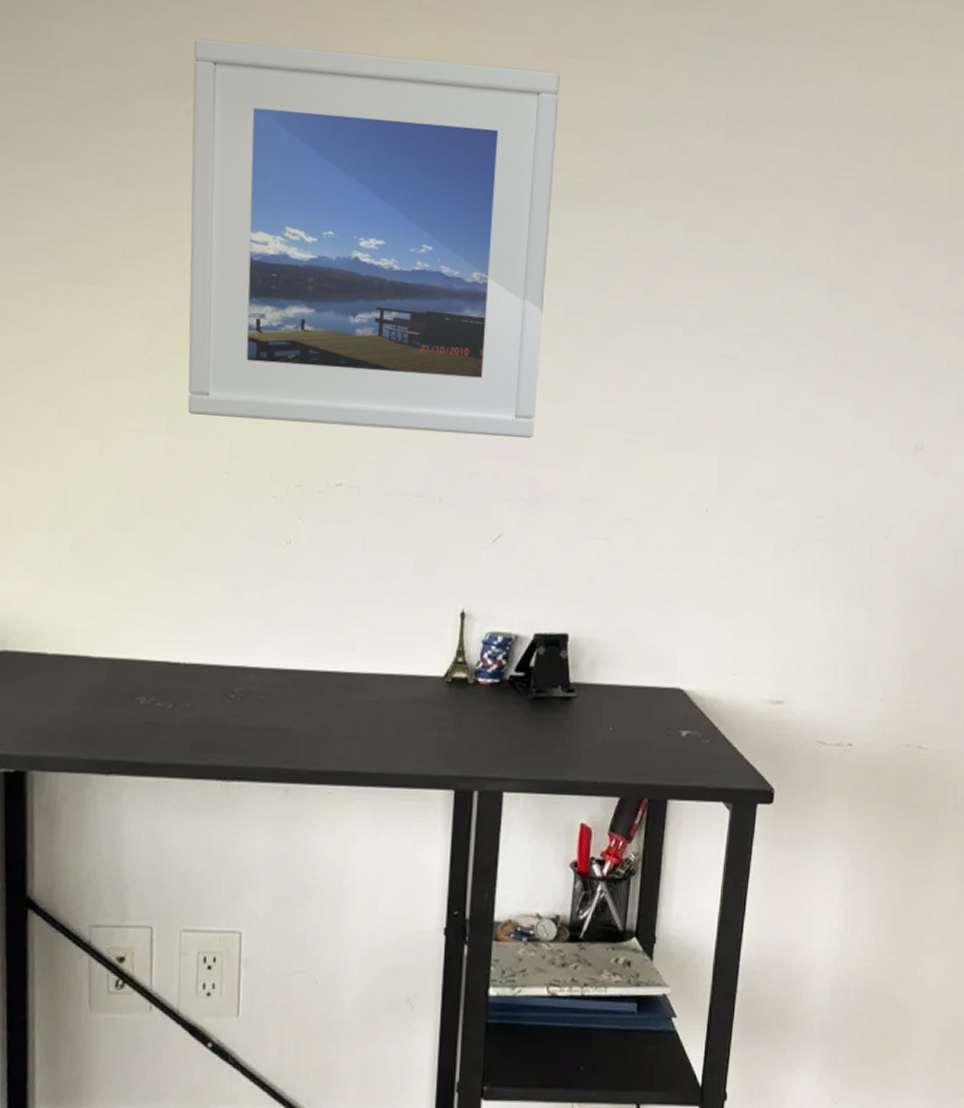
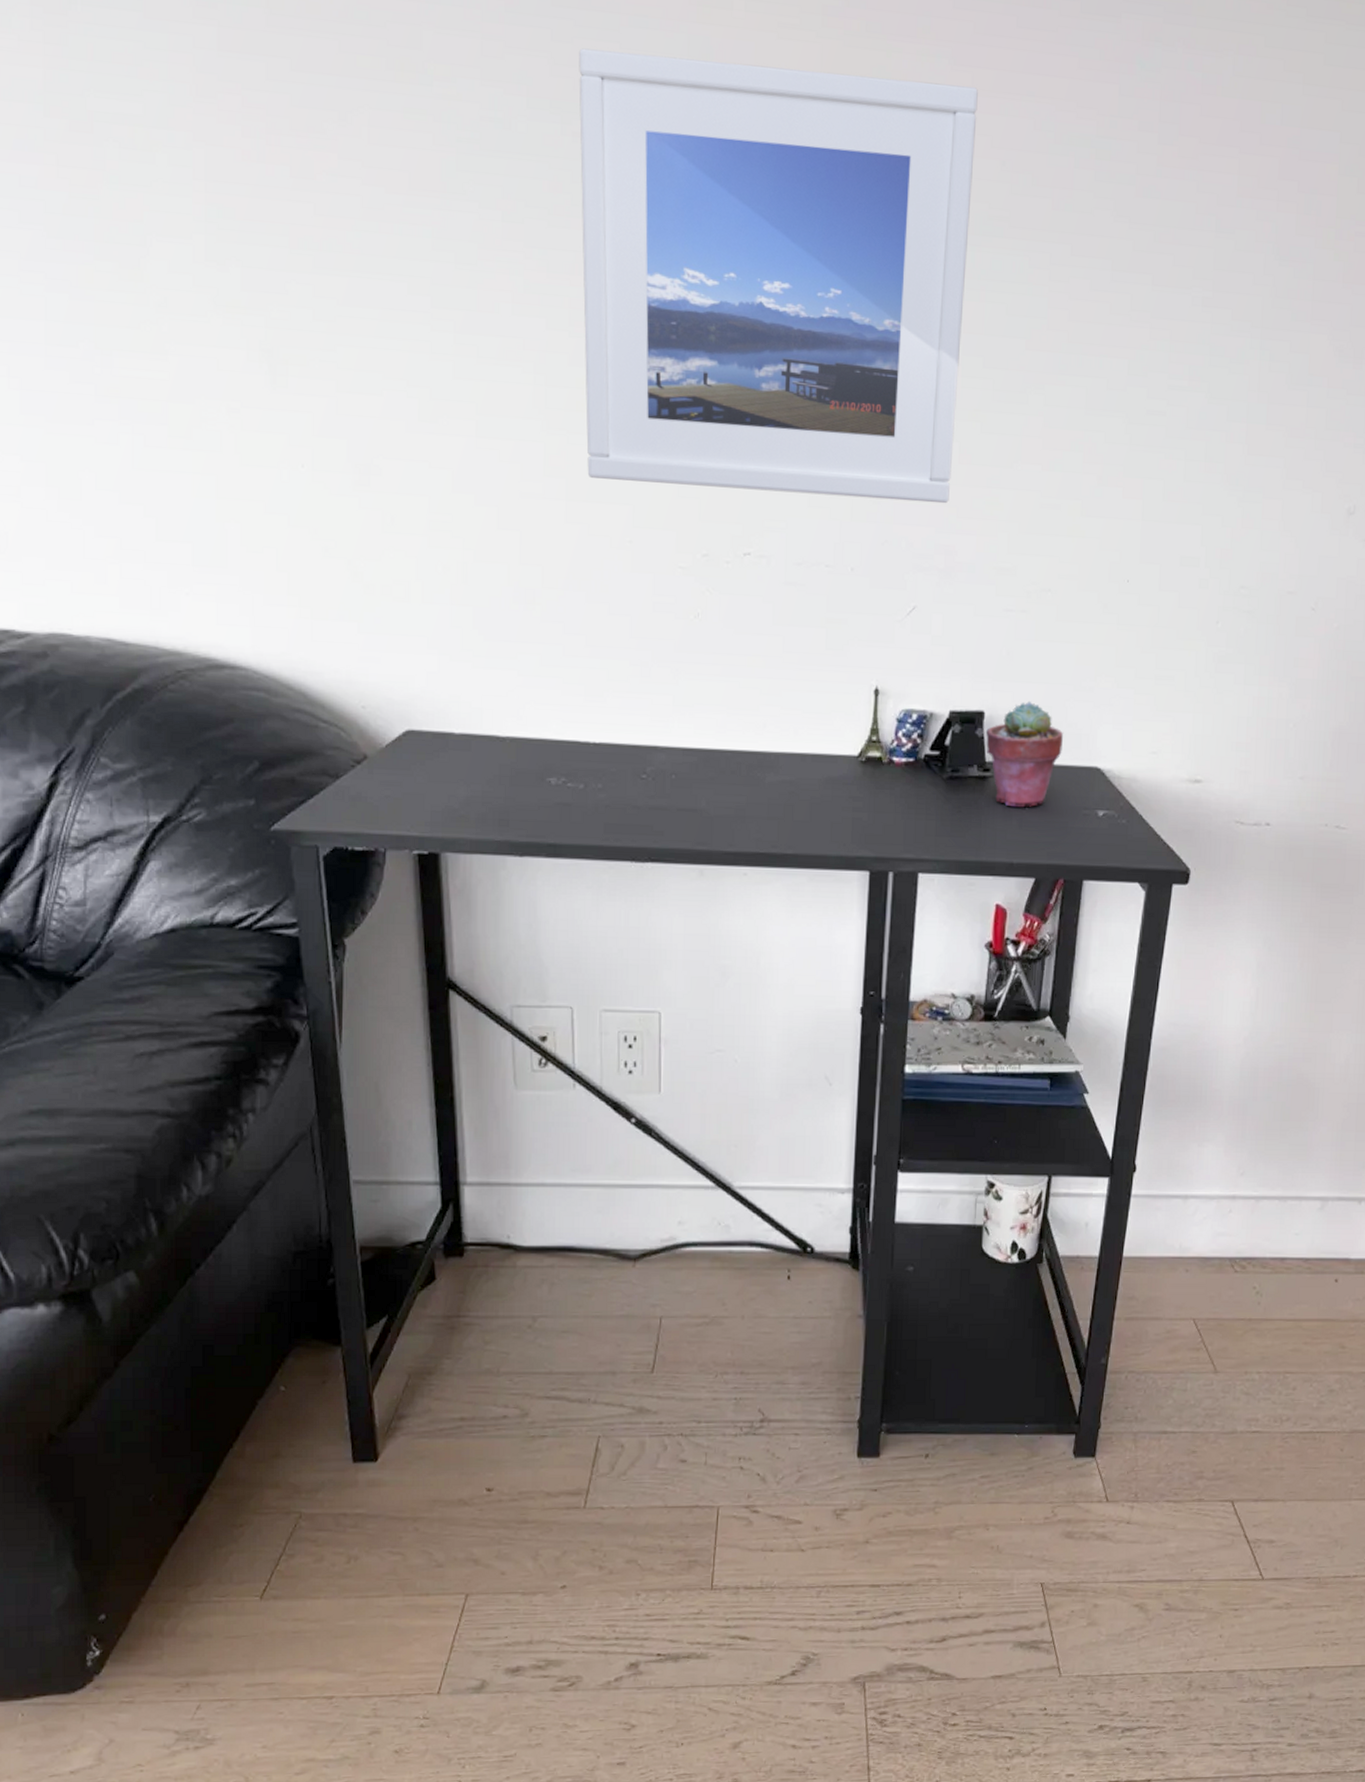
potted succulent: none [569,624,646,728] -> present [985,700,1063,808]

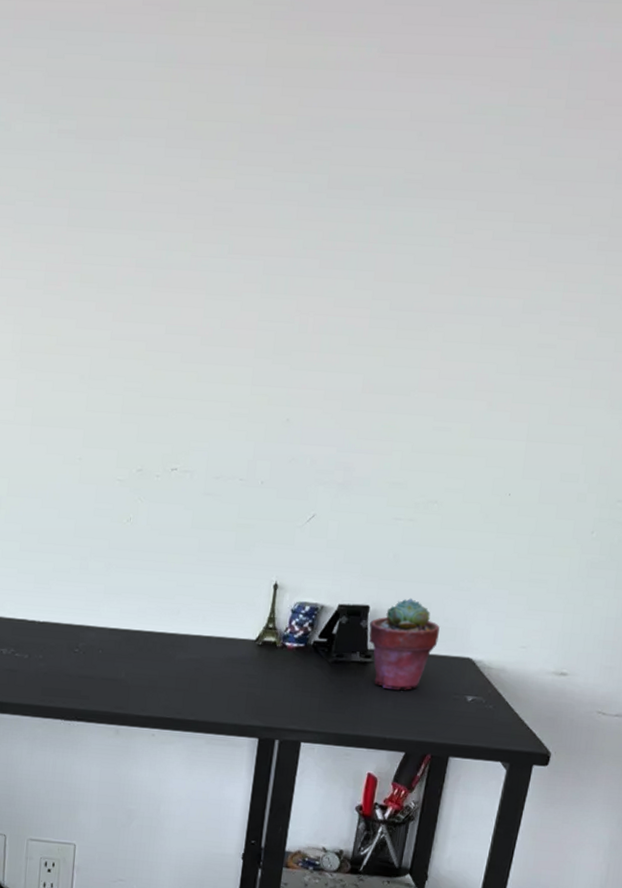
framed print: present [579,48,978,504] -> none [49,62,402,427]

